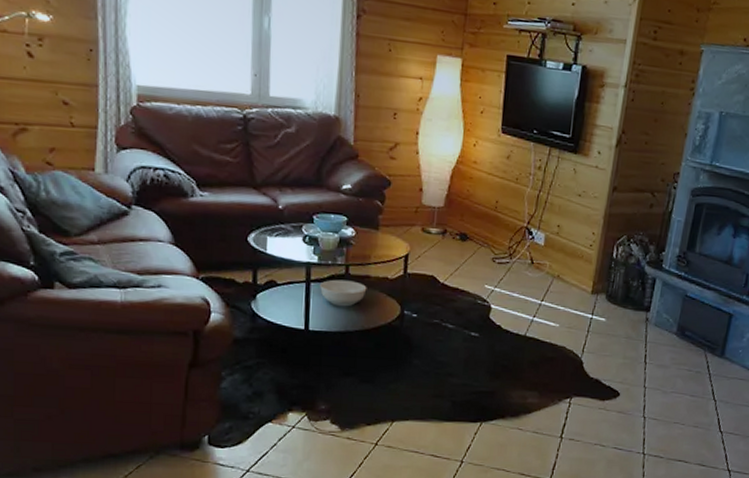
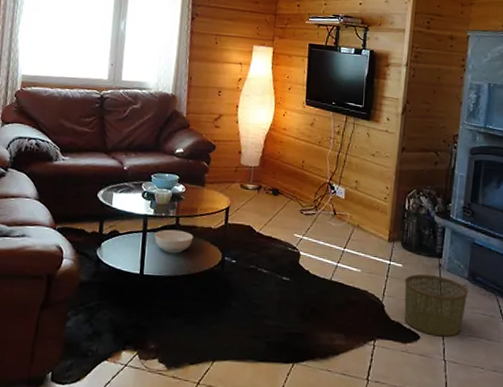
basket: none [604,328,676,394] -> present [404,274,469,337]

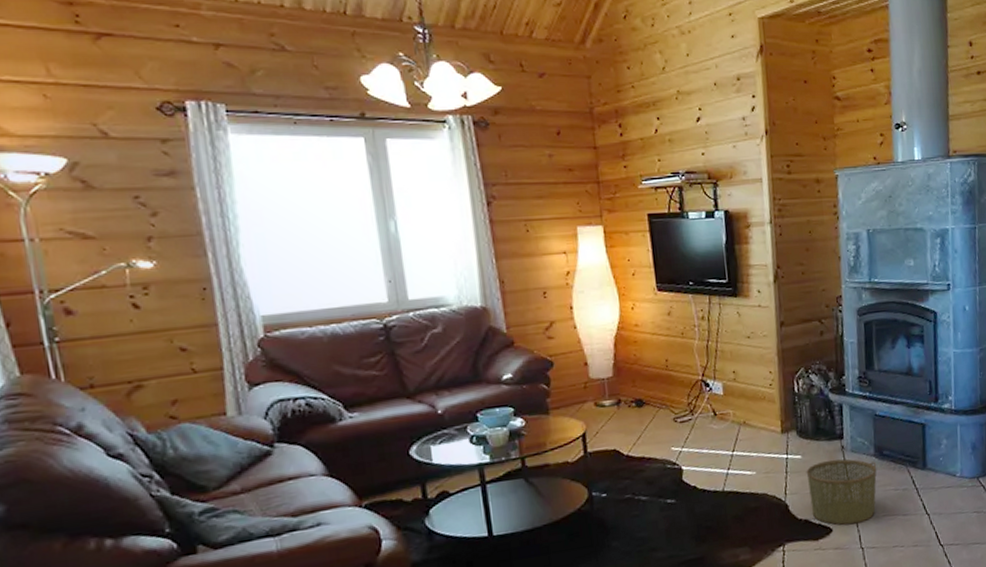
bowl: present [153,229,194,254] -> none [496,472,549,504]

